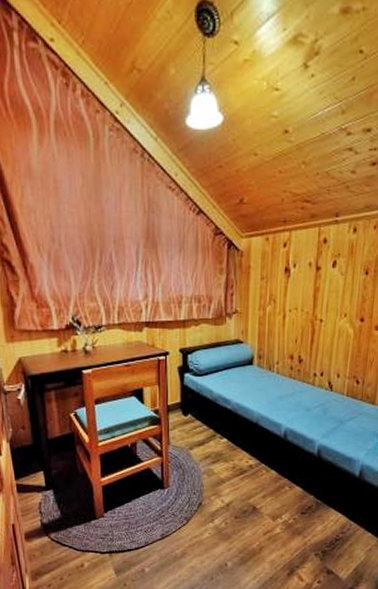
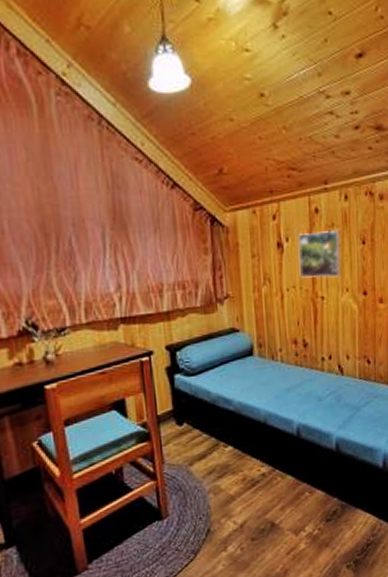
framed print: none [302,260,346,303] -> present [298,231,342,279]

